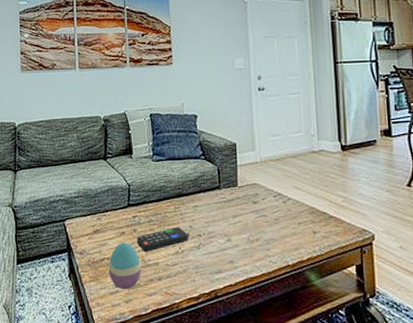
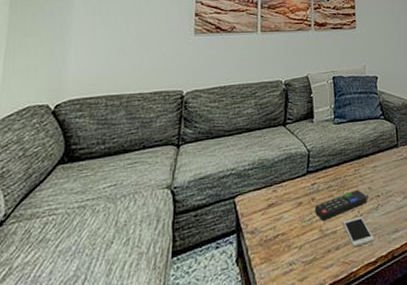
decorative egg: present [108,242,142,290] -> none [282,213,319,267]
cell phone: none [164,253,196,281] -> present [342,217,374,248]

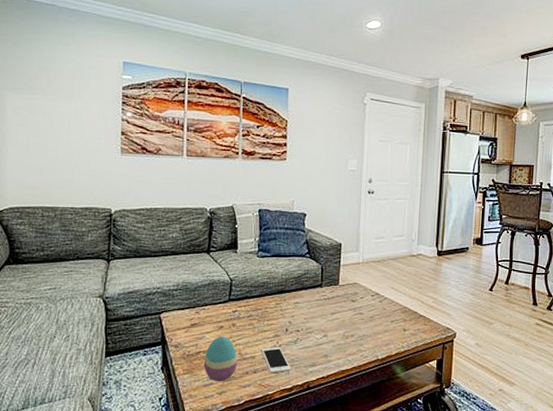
decorative egg: none [282,213,319,267] -> present [203,336,238,382]
remote control: present [314,189,367,221] -> none [234,322,287,346]

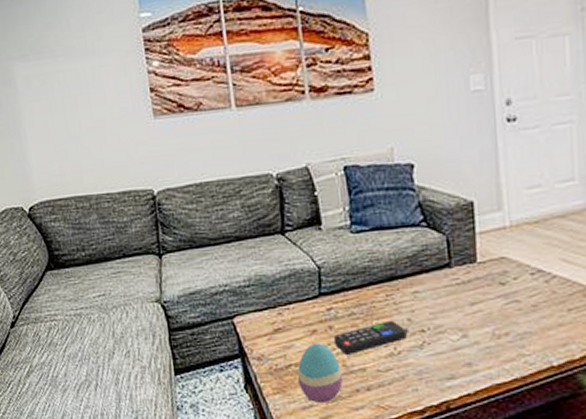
remote control: none [234,322,287,346] -> present [333,320,407,354]
cell phone: present [261,347,291,374] -> none [373,355,419,391]

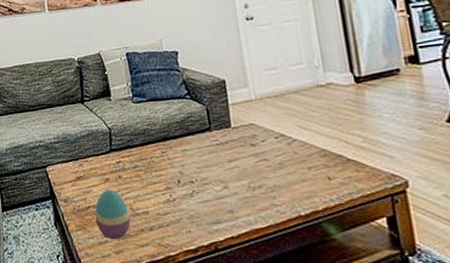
remote control: present [333,320,407,354] -> none [122,172,180,200]

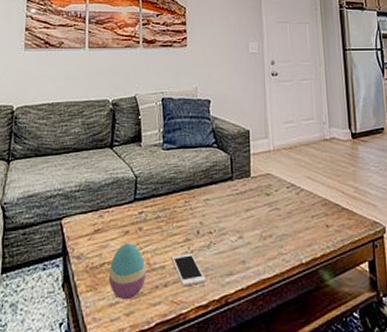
cell phone: none [154,201,192,232] -> present [171,254,206,287]

